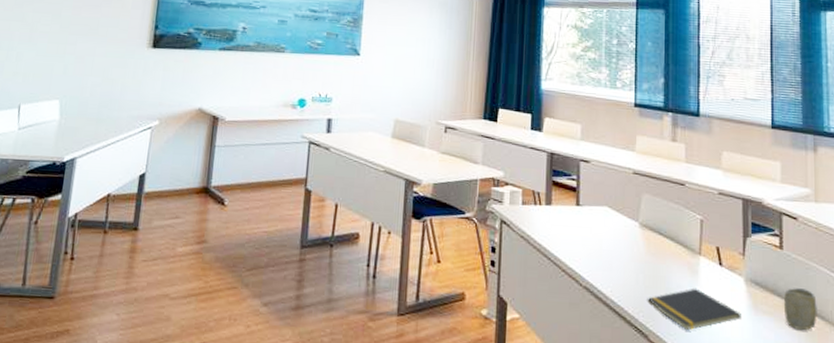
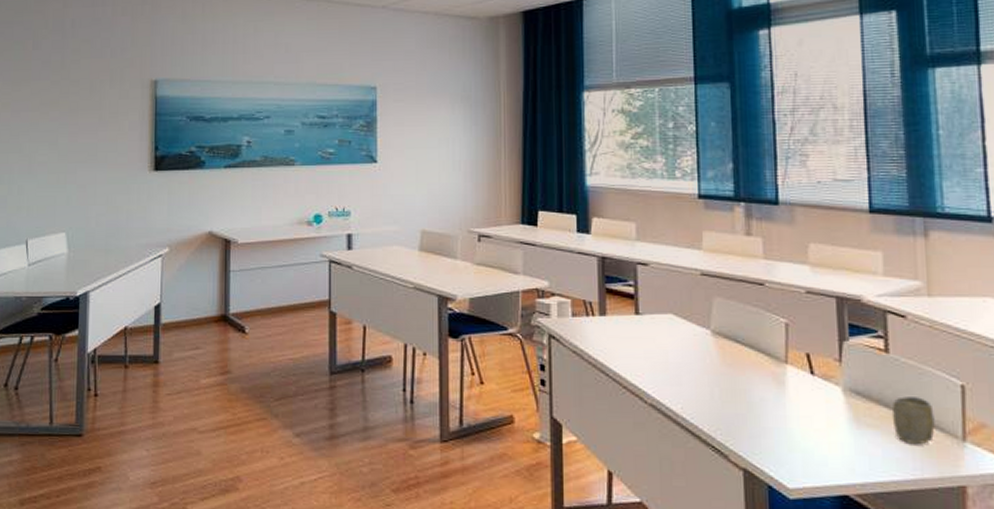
notepad: present [647,288,741,330] -> none [725,401,840,448]

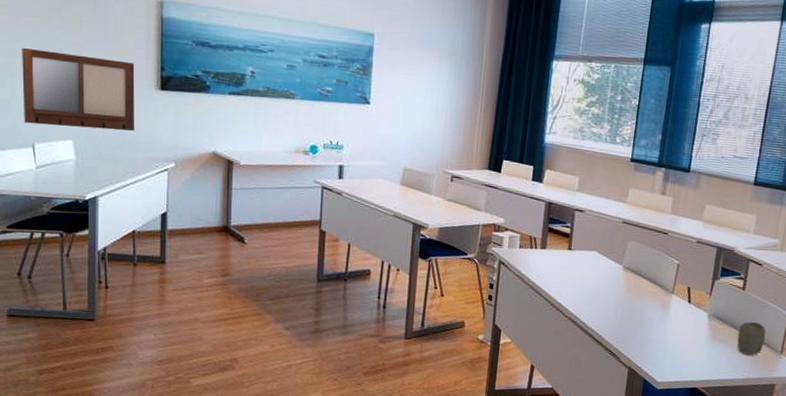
writing board: none [18,142,129,219] -> present [22,47,135,131]

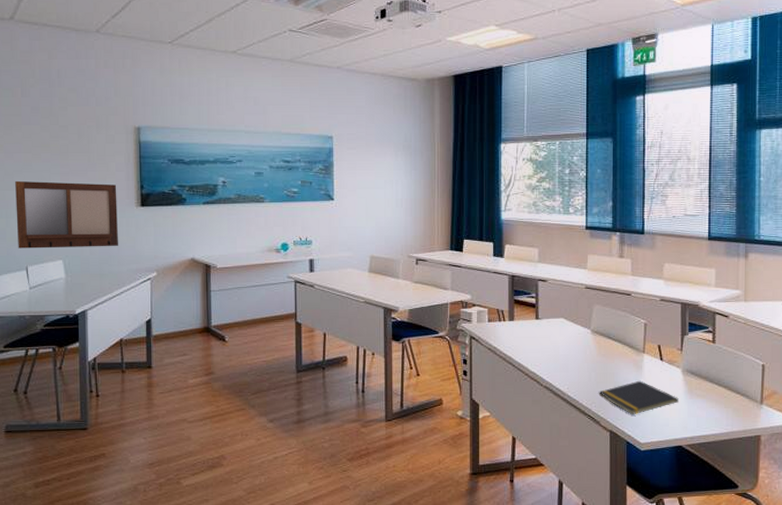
notepad: none [622,320,701,354] -> present [598,380,678,414]
cup: present [737,322,766,356] -> none [714,374,743,408]

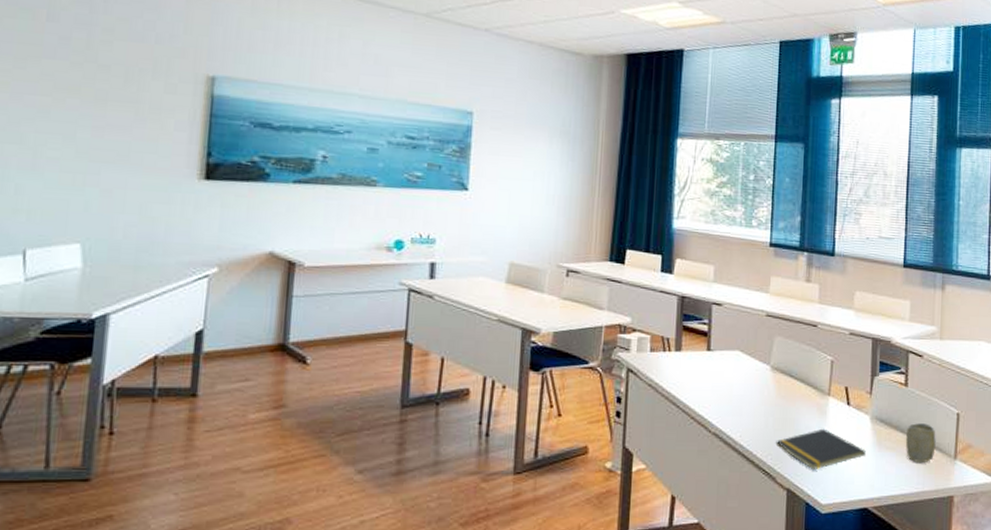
writing board: present [15,180,118,249] -> none [14,131,173,230]
cup: none [714,374,743,408] -> present [905,423,936,464]

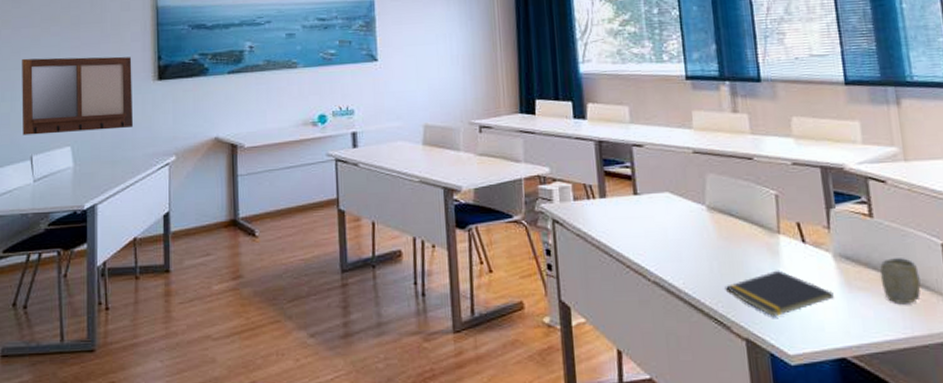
writing board: none [14,131,173,230] -> present [22,56,133,135]

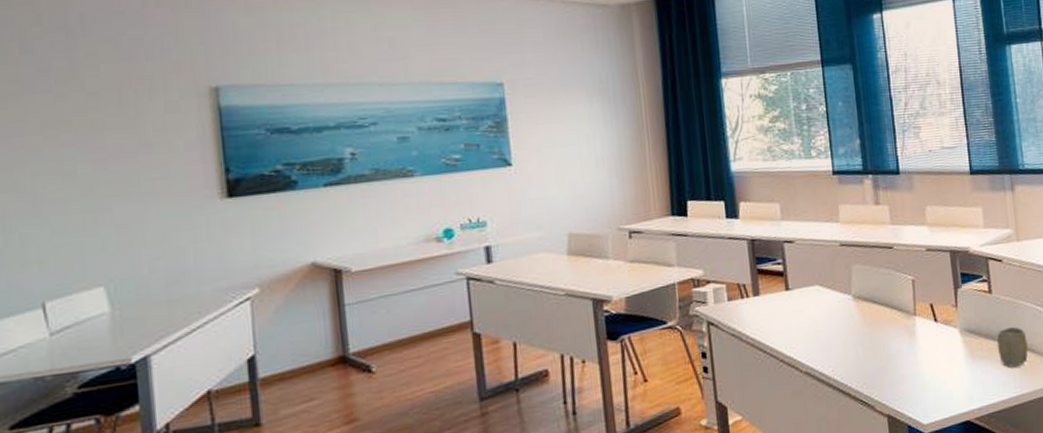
writing board: present [22,56,133,135] -> none [16,170,195,277]
notepad: present [724,270,834,316] -> none [869,349,960,392]

